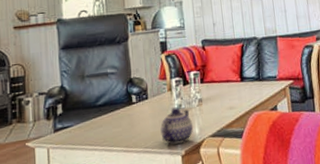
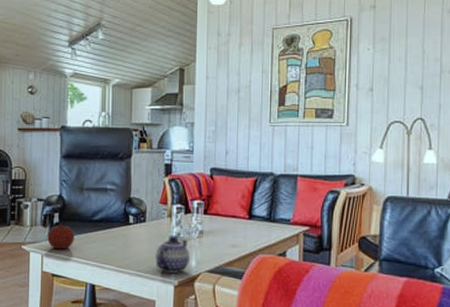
fruit: none [52,113,80,141] -> present [47,222,75,250]

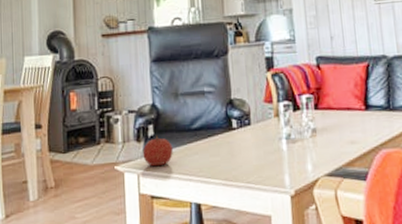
teapot: present [155,235,190,273] -> none [265,137,305,181]

